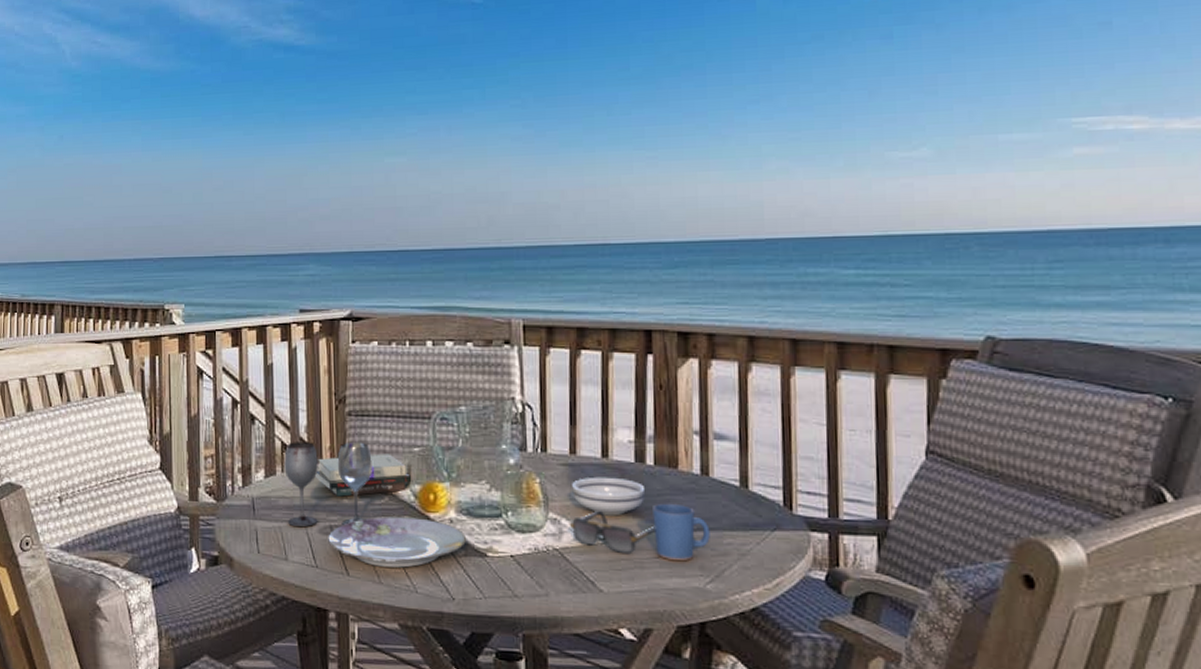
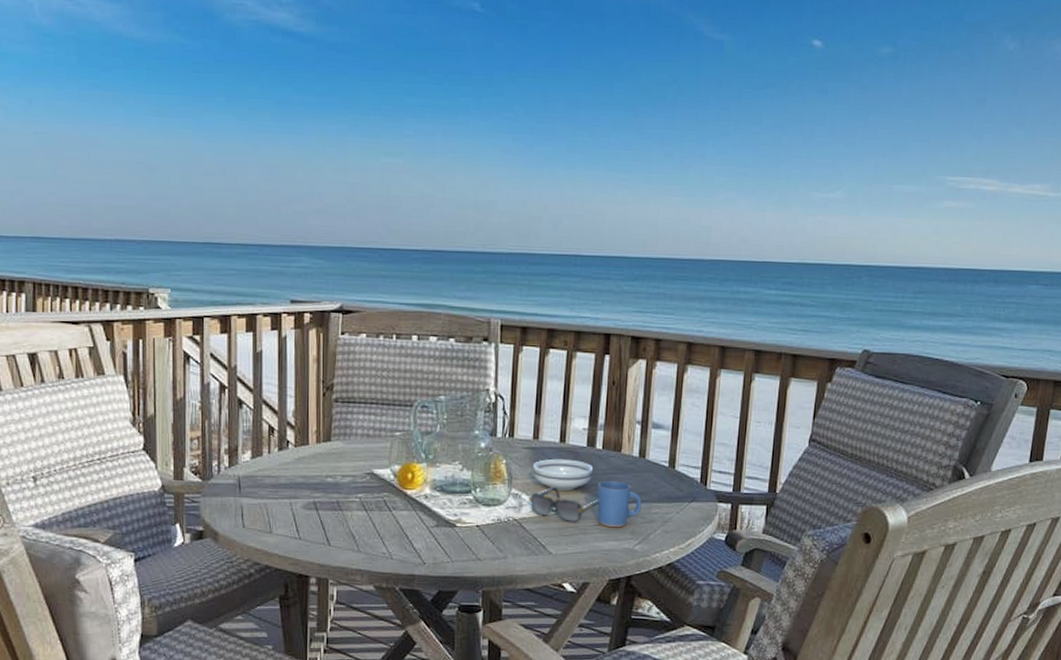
wineglass: present [284,442,372,528] -> none [271,425,356,504]
books: present [314,454,412,497] -> none [300,437,393,476]
plate: present [328,516,467,568] -> none [311,493,439,538]

